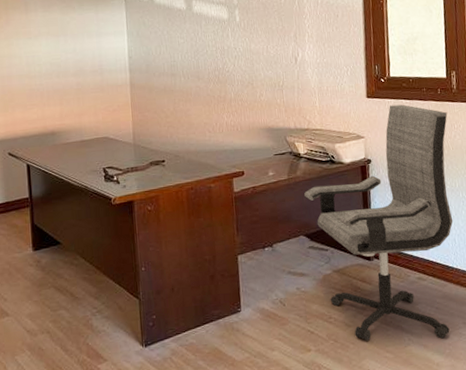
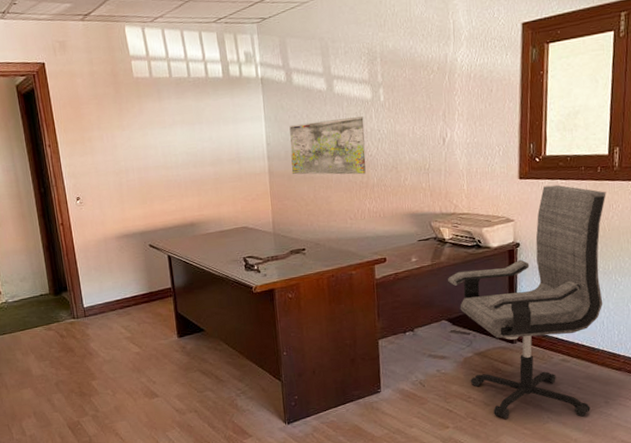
map: none [151,35,223,89] -> present [289,116,366,175]

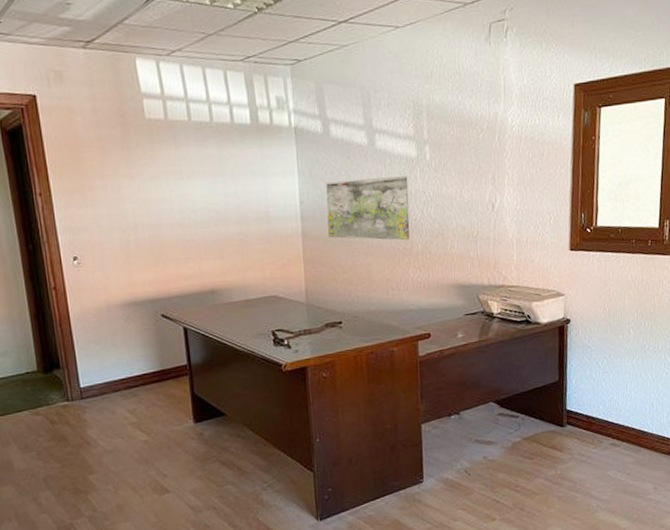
office chair: present [448,185,606,419] -> none [496,258,657,509]

